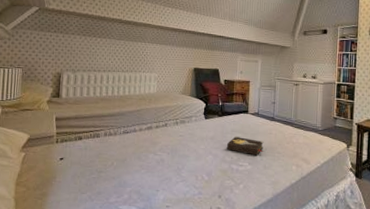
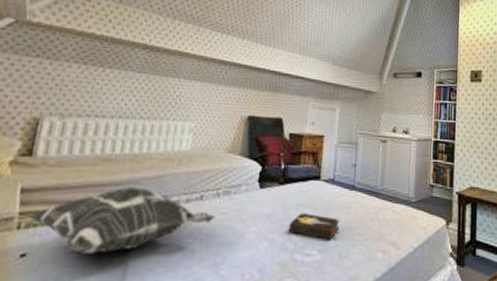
decorative pillow: none [62,117,176,160] -> present [28,187,215,254]

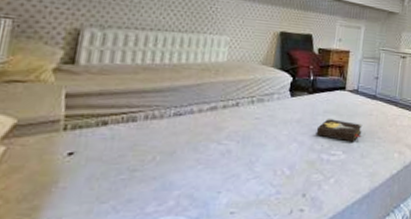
decorative pillow: present [28,187,215,254] -> none [74,94,250,153]

